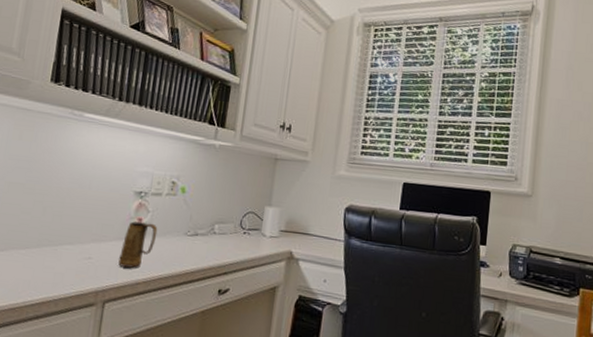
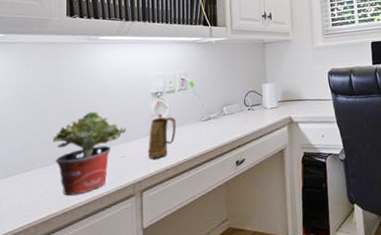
potted plant: none [11,199,99,292] -> present [53,111,126,196]

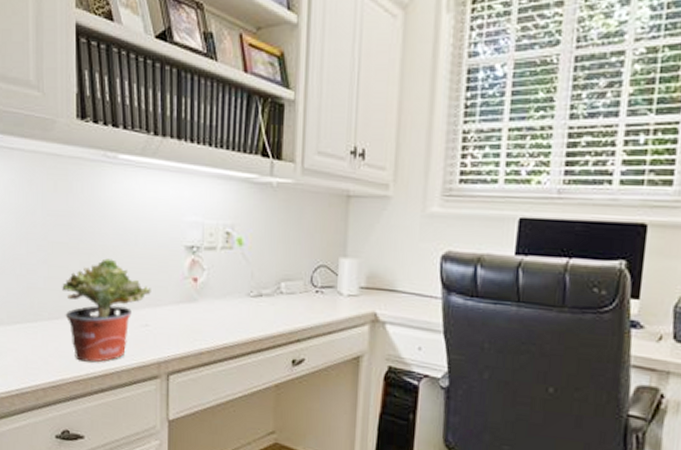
mug: present [148,117,177,159] -> none [178,282,216,336]

